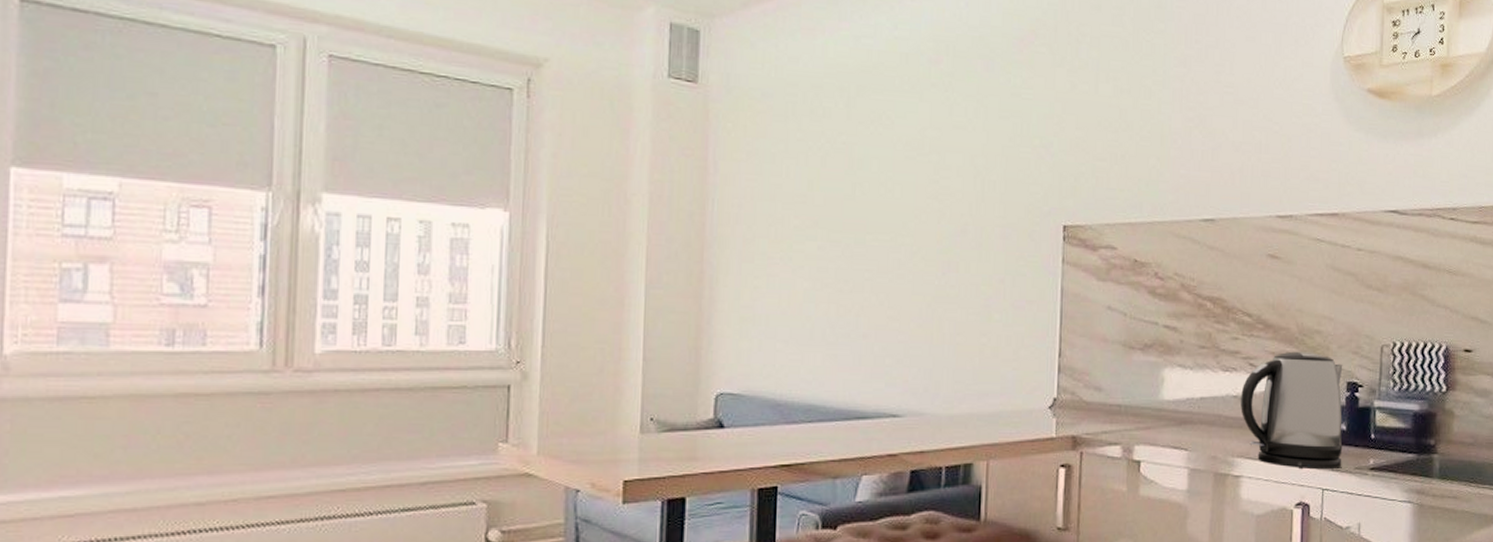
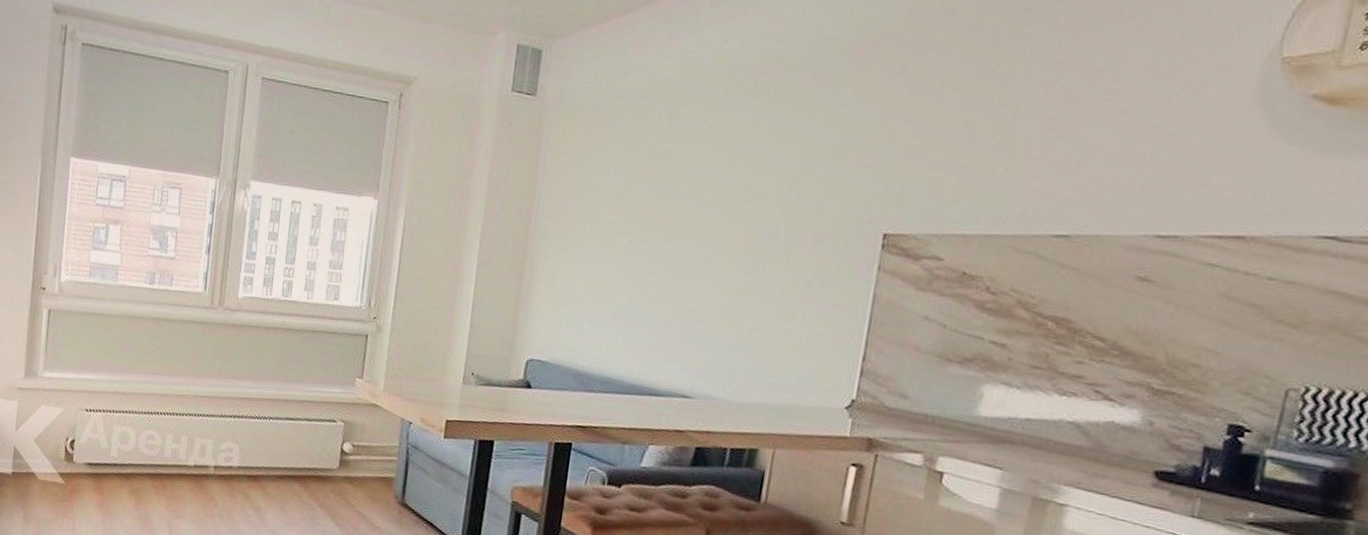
kettle: present [1241,351,1343,470] -> none [1076,382,1226,517]

